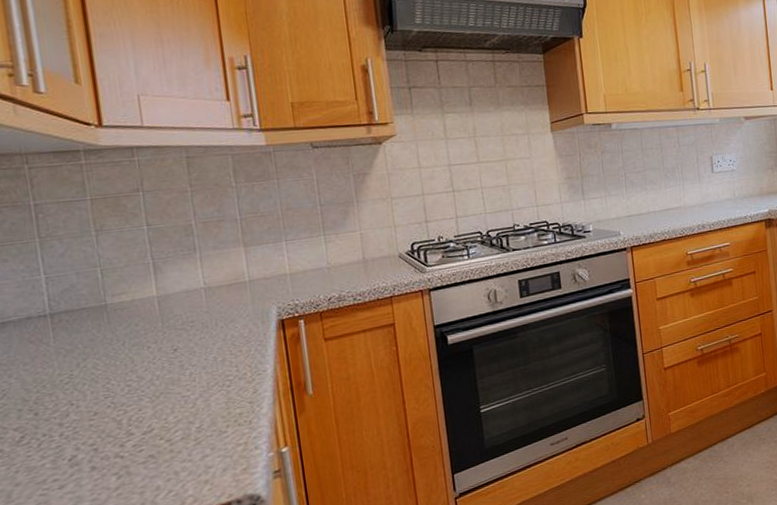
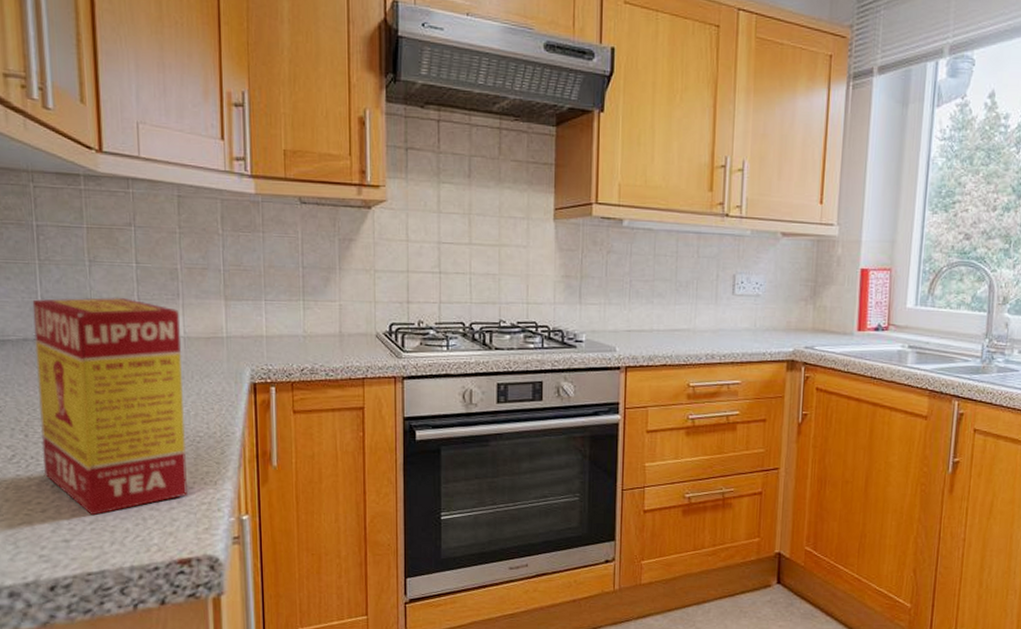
tea box: none [34,260,221,481] -> present [32,297,187,516]

